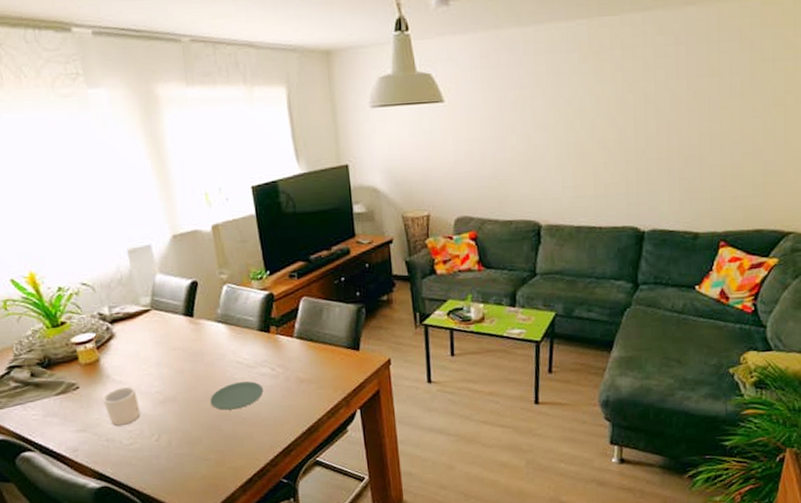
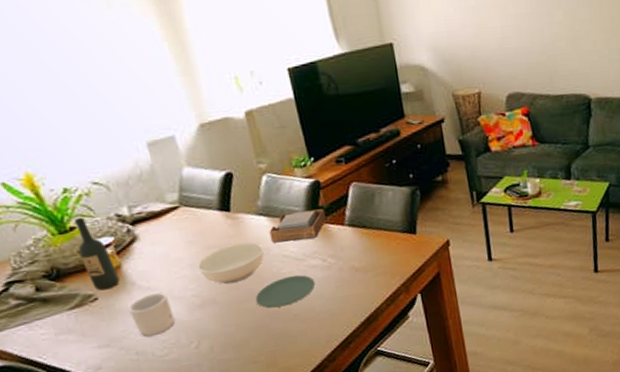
wine bottle: none [65,313,98,381] -> present [74,217,120,291]
bowl: none [162,346,221,384] -> present [197,242,264,284]
napkin holder: none [226,320,277,349] -> present [269,209,326,243]

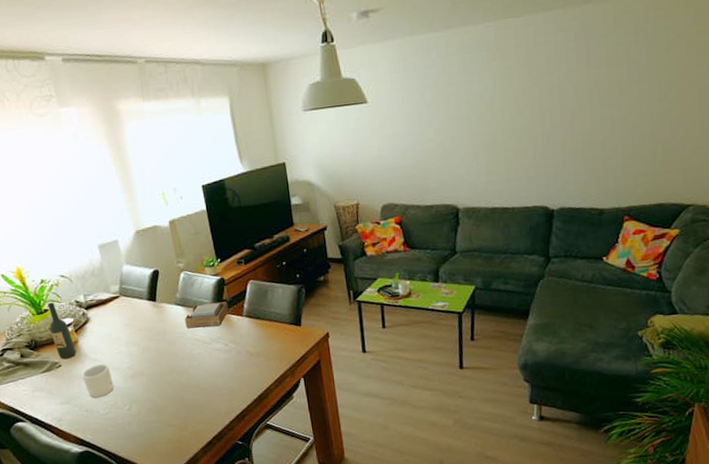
bowl: present [197,242,264,284] -> none [131,326,181,360]
plate: present [255,275,315,308] -> none [173,356,218,382]

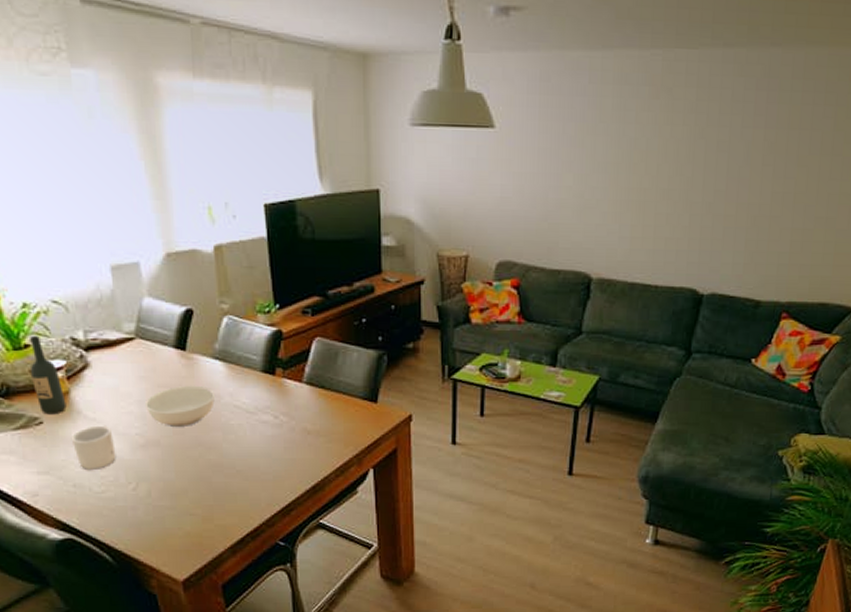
bowl: none [131,326,181,360] -> present [146,385,216,427]
napkin holder: present [184,302,229,329] -> none [223,360,284,393]

